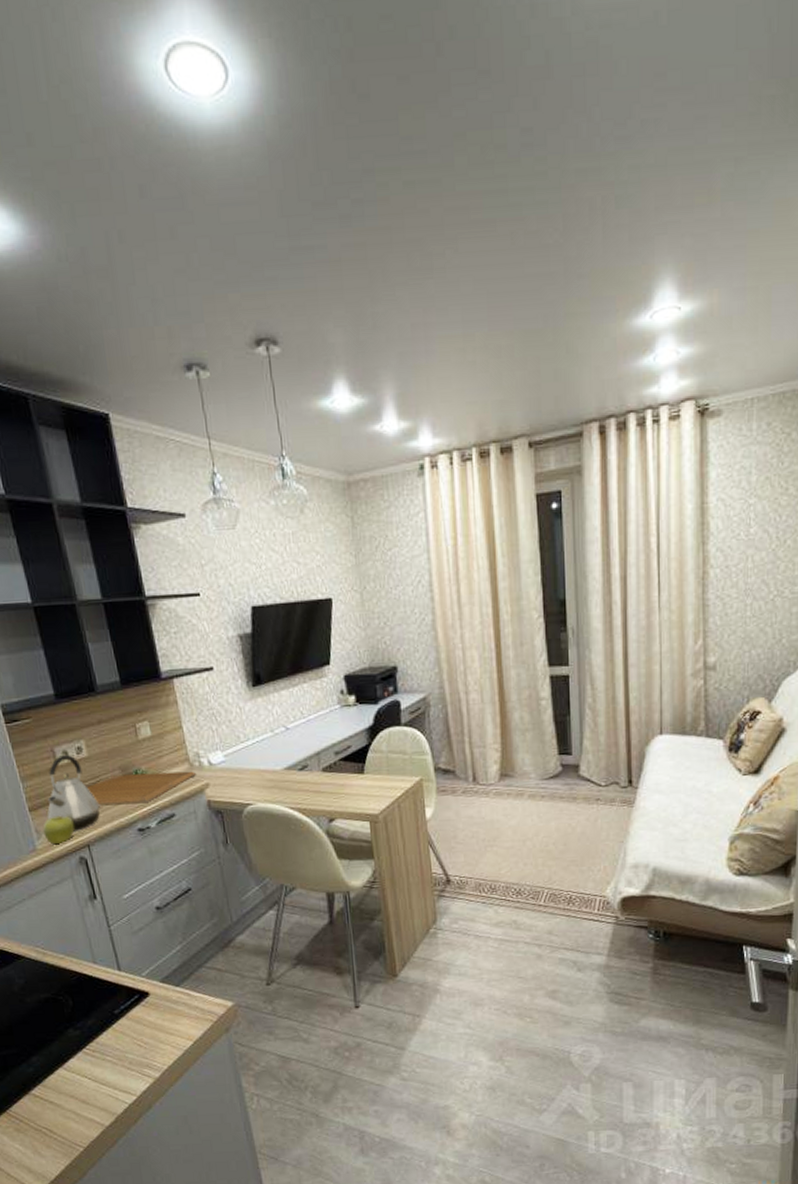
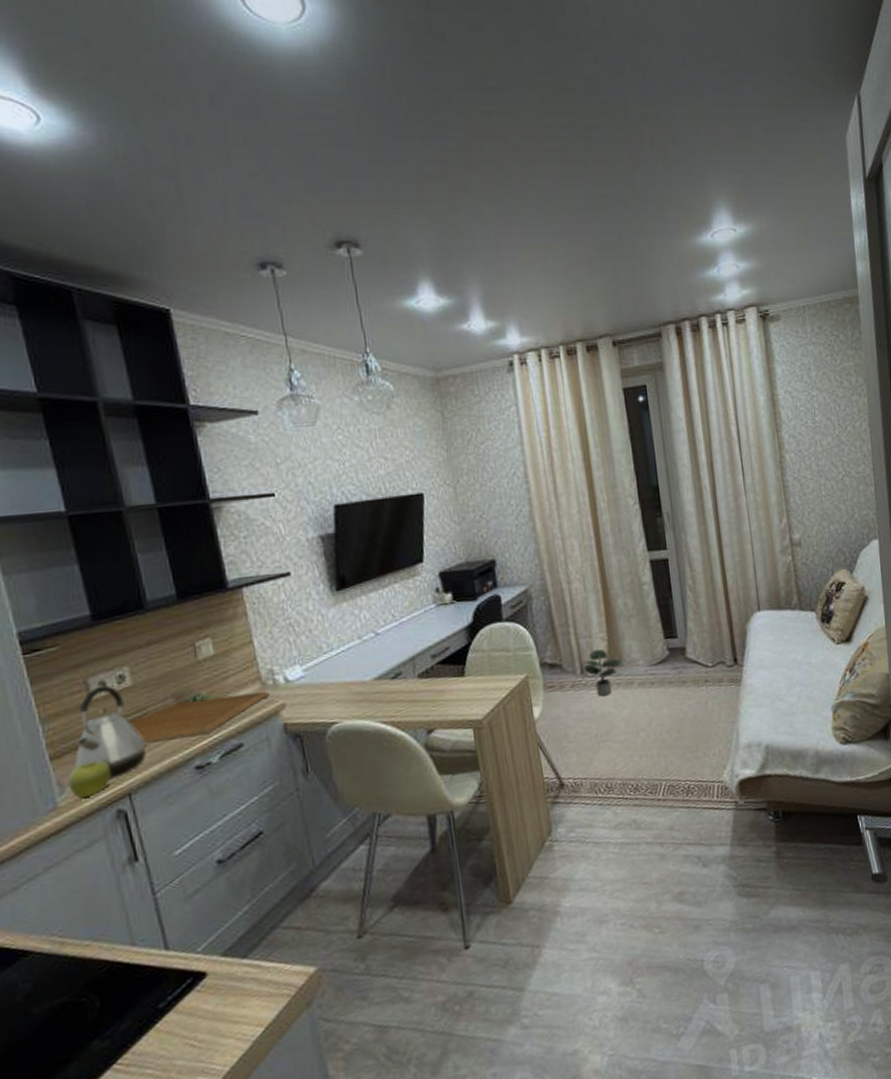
potted plant: none [475,759,515,804] -> present [583,649,623,697]

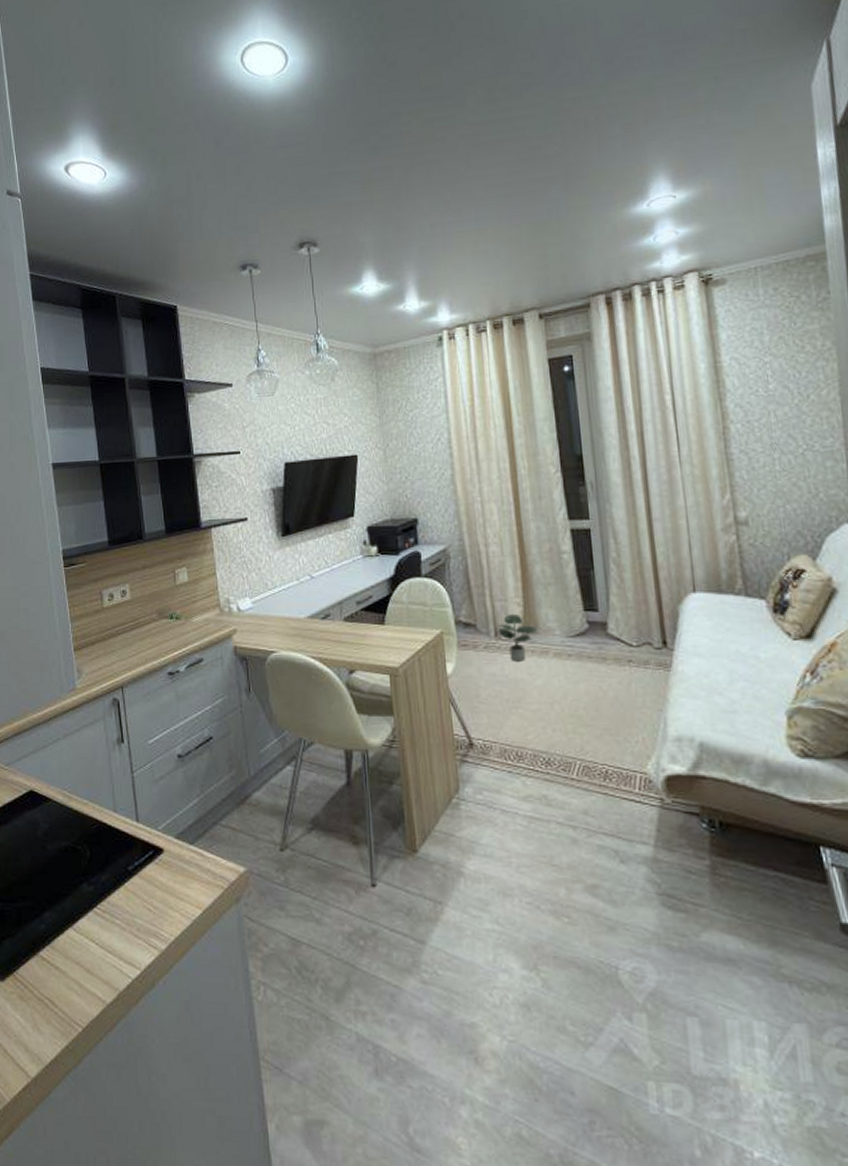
fruit: present [68,761,112,799] -> none [84,656,111,685]
kettle: present [74,685,147,777] -> none [88,598,136,671]
chopping board: present [128,691,270,742] -> none [126,616,225,648]

